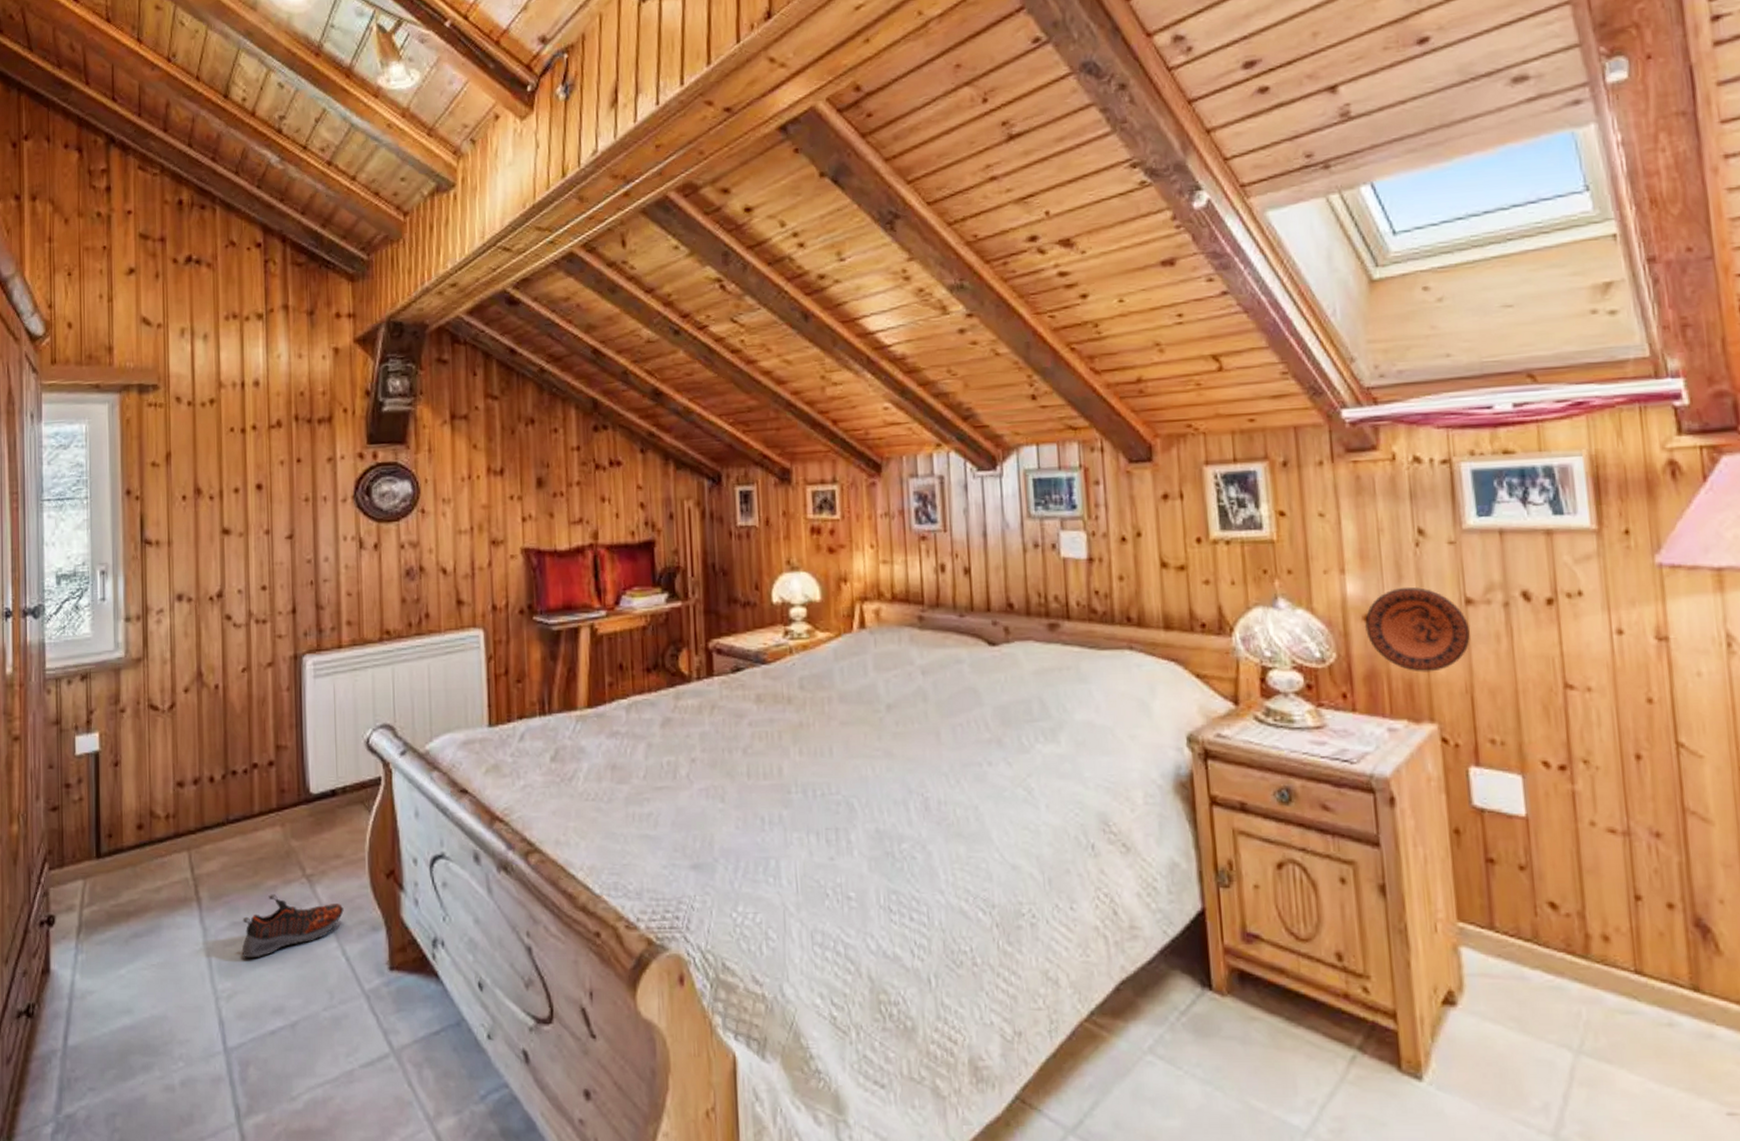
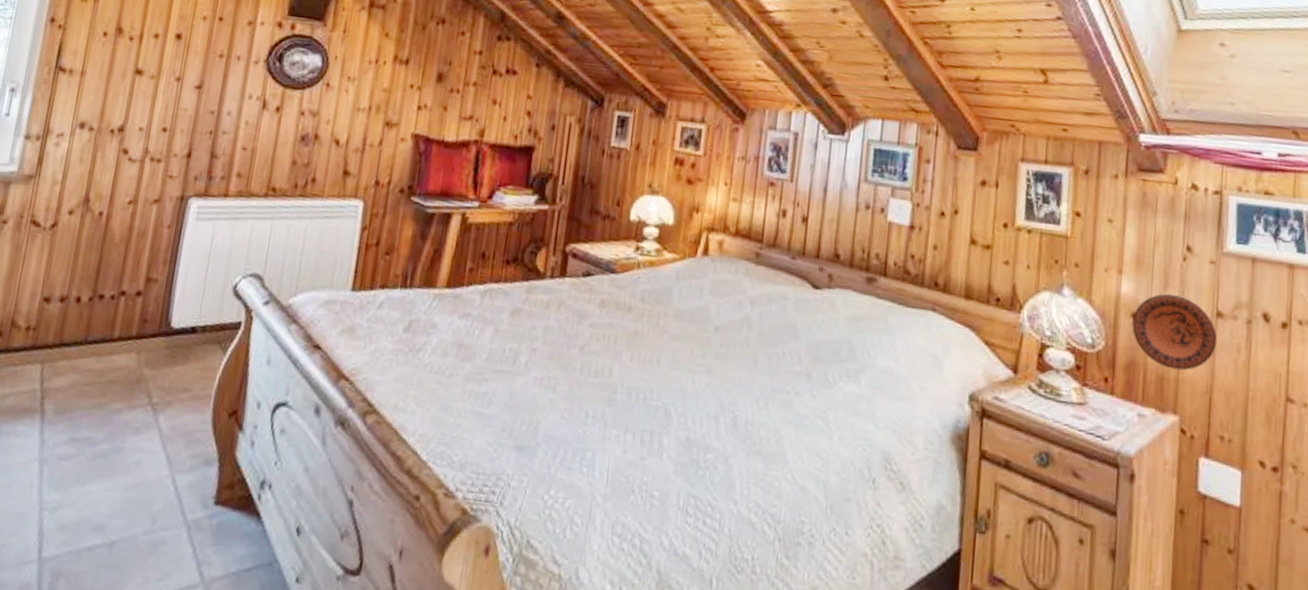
shoe: present [241,894,344,959] -> none [74,416,182,475]

